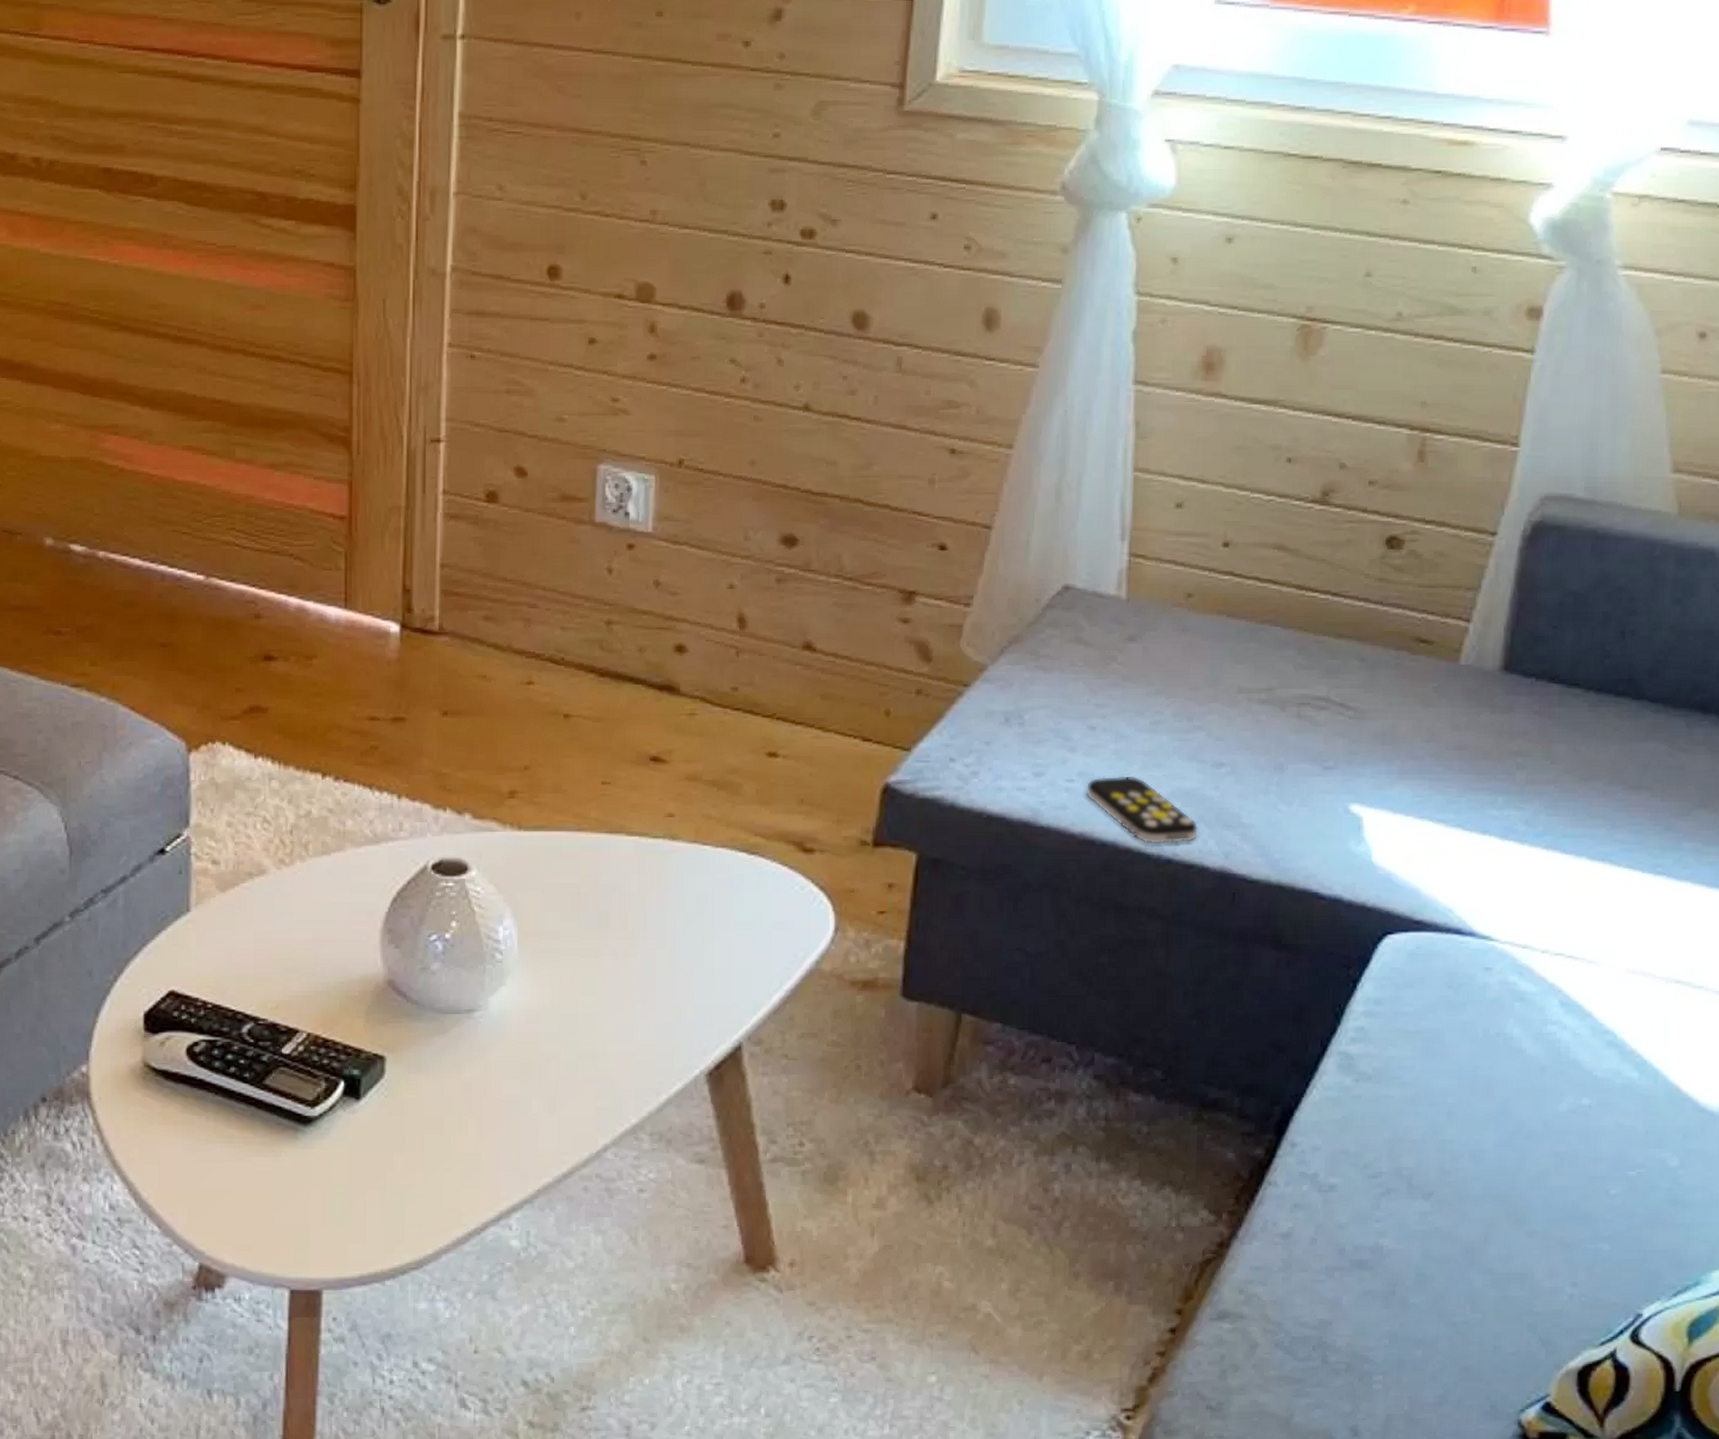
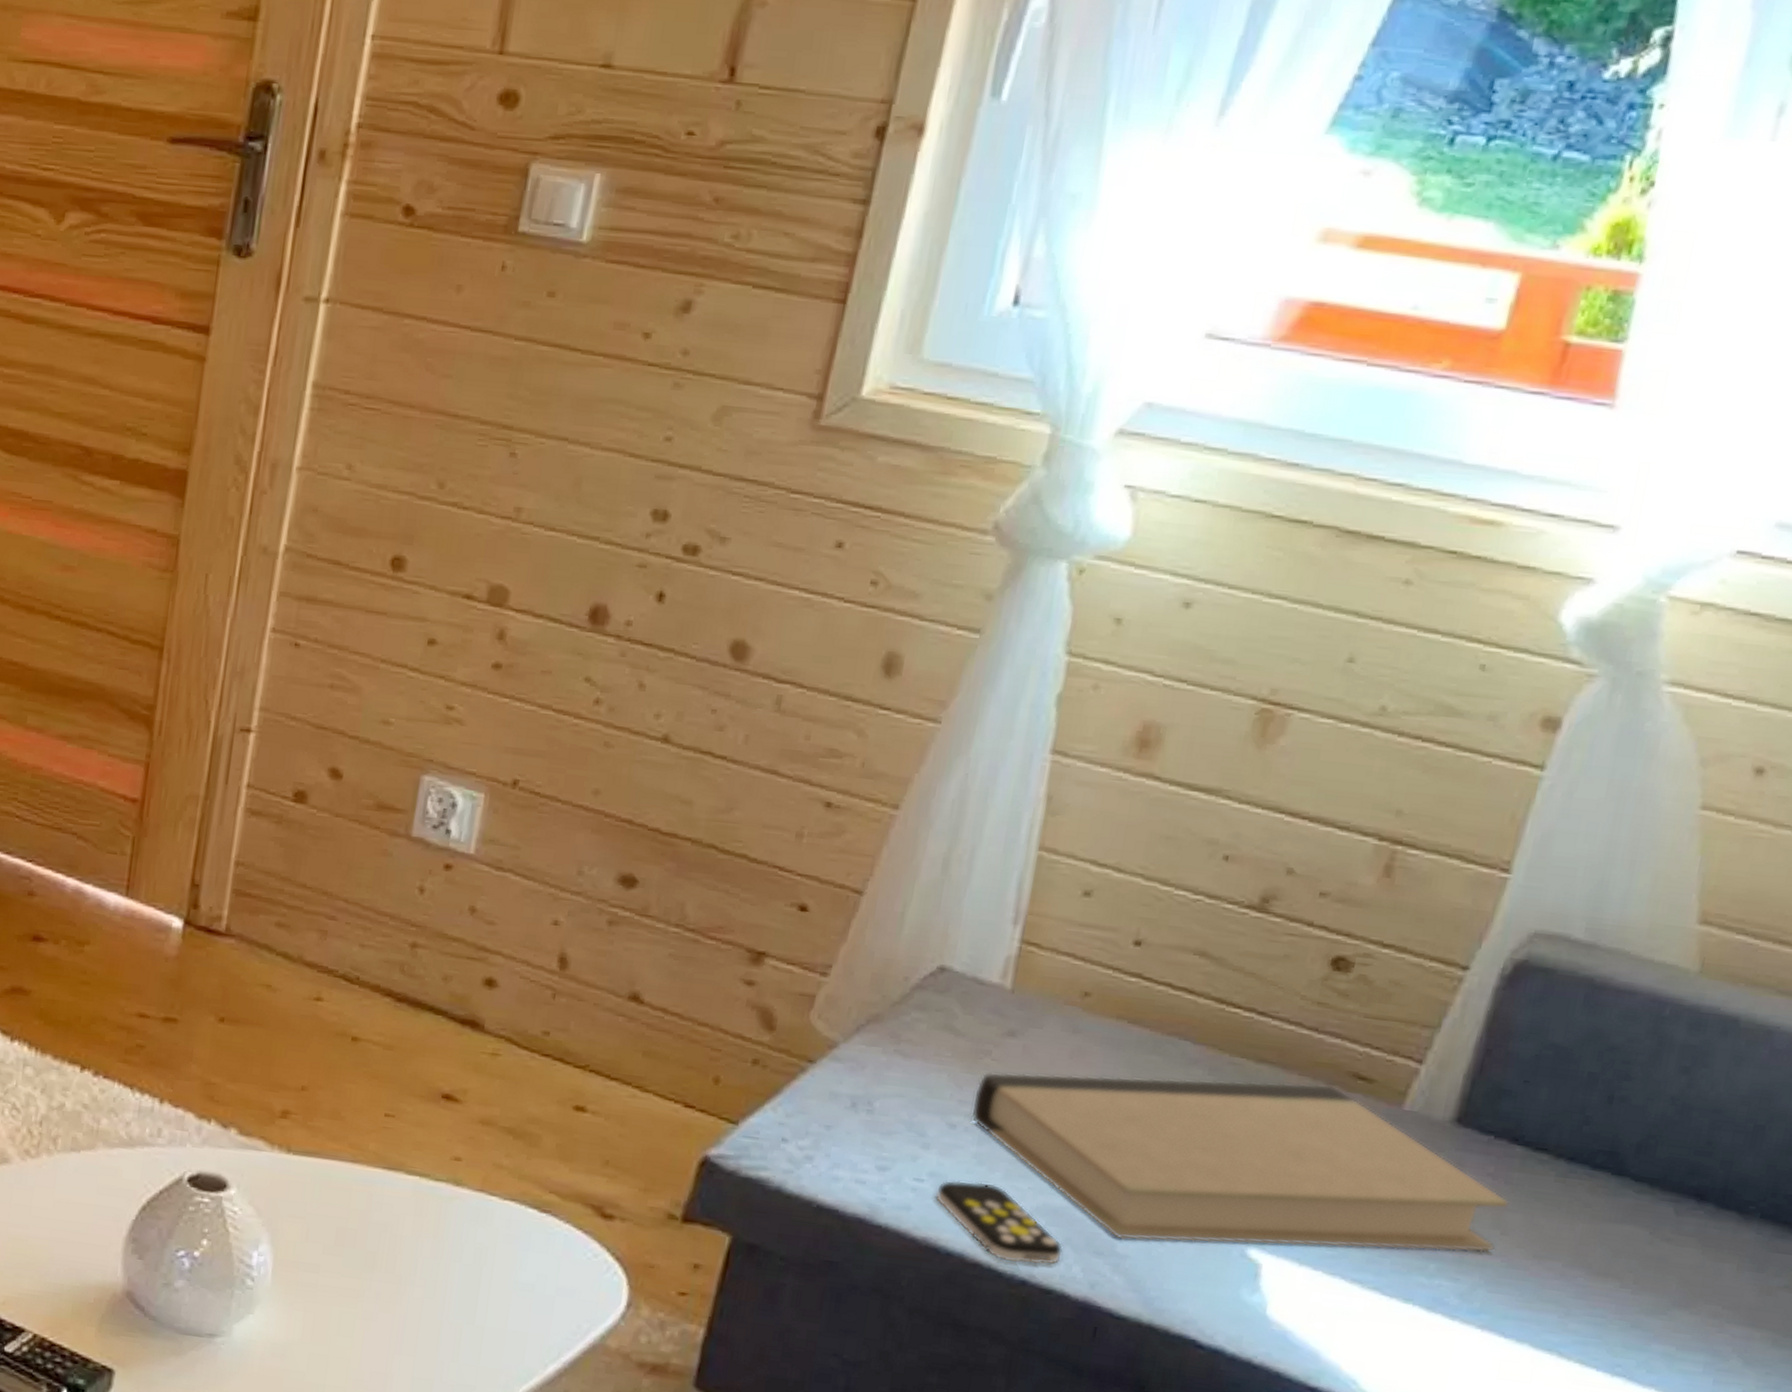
book: none [1106,650,1555,811] -> present [971,1072,1509,1253]

